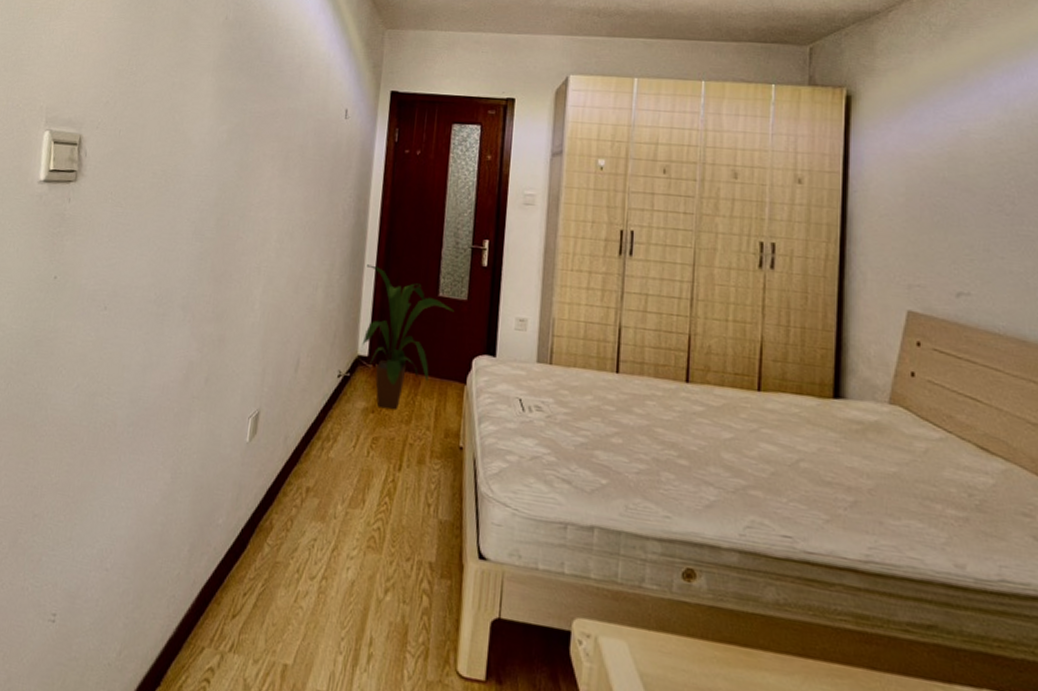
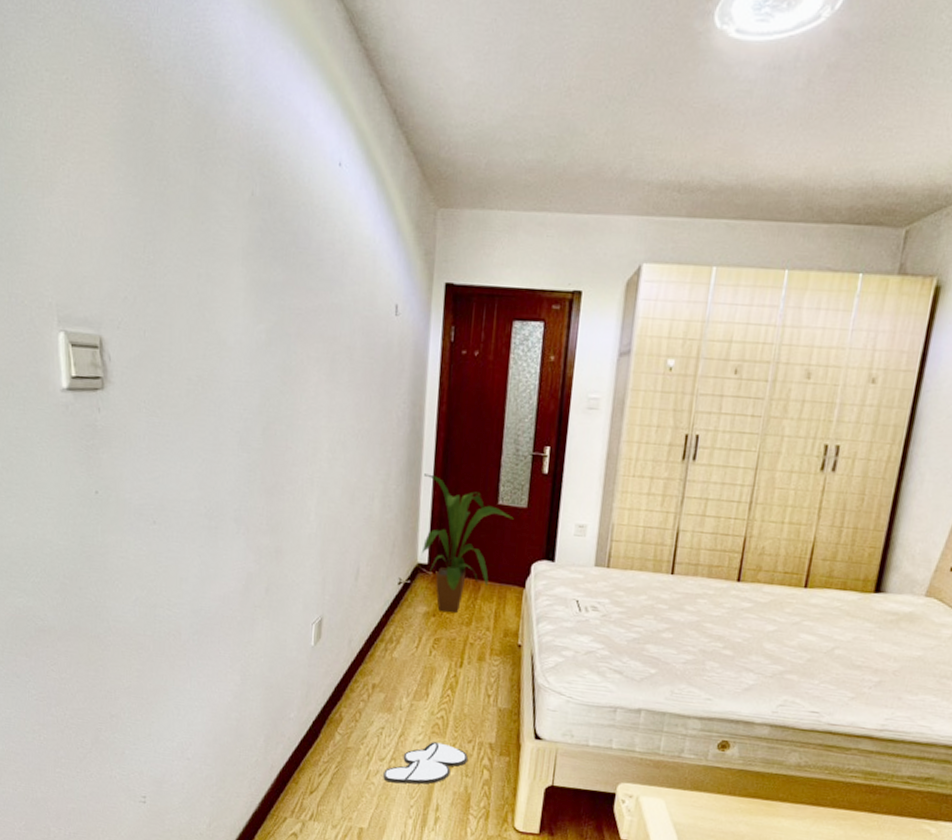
slippers: none [313,558,406,611] -> present [383,742,468,784]

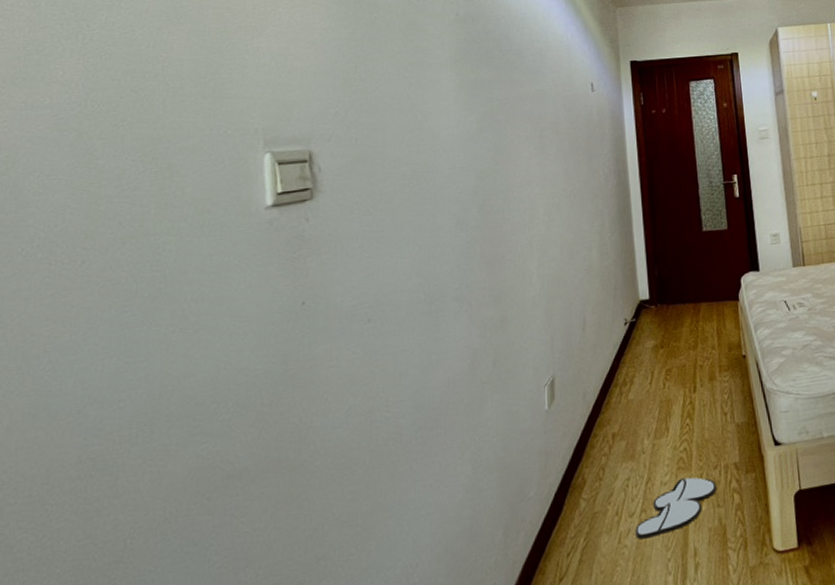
house plant: present [421,473,514,612] -> none [635,217,718,341]

